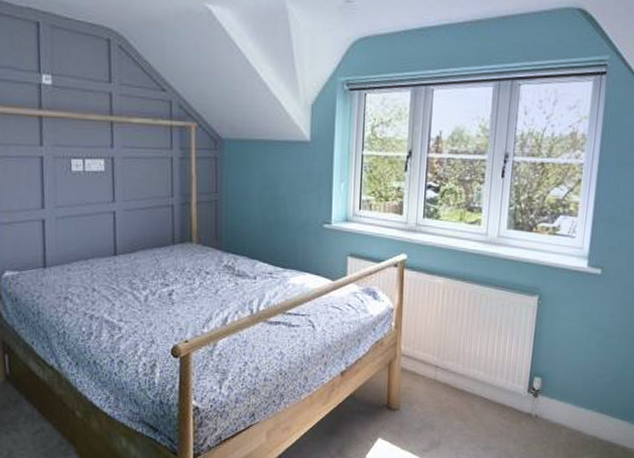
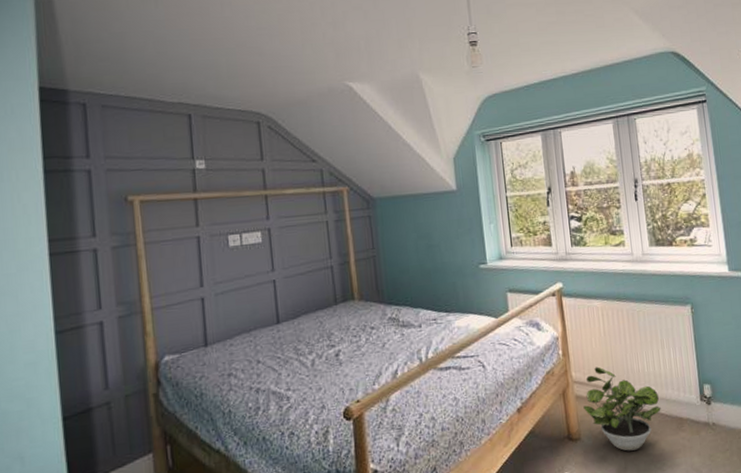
potted plant: none [407,343,486,428] -> present [583,366,661,451]

